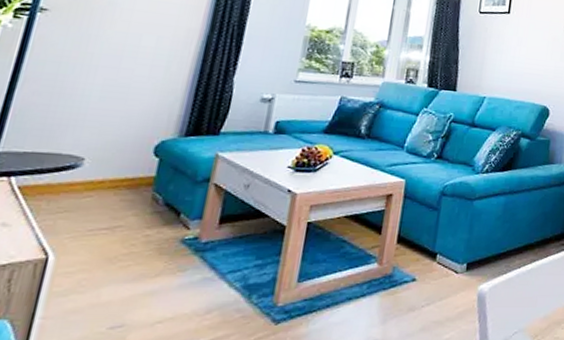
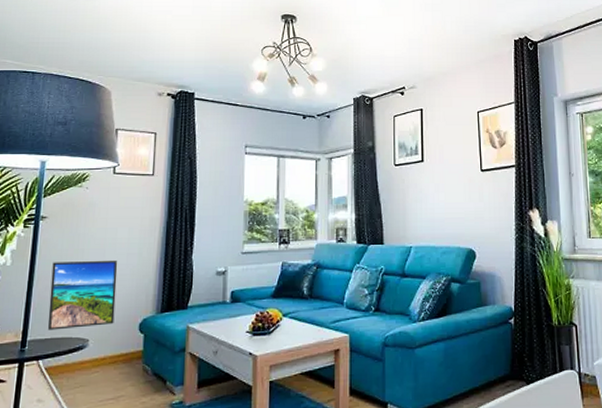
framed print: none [29,63,137,144] -> present [47,260,118,330]

